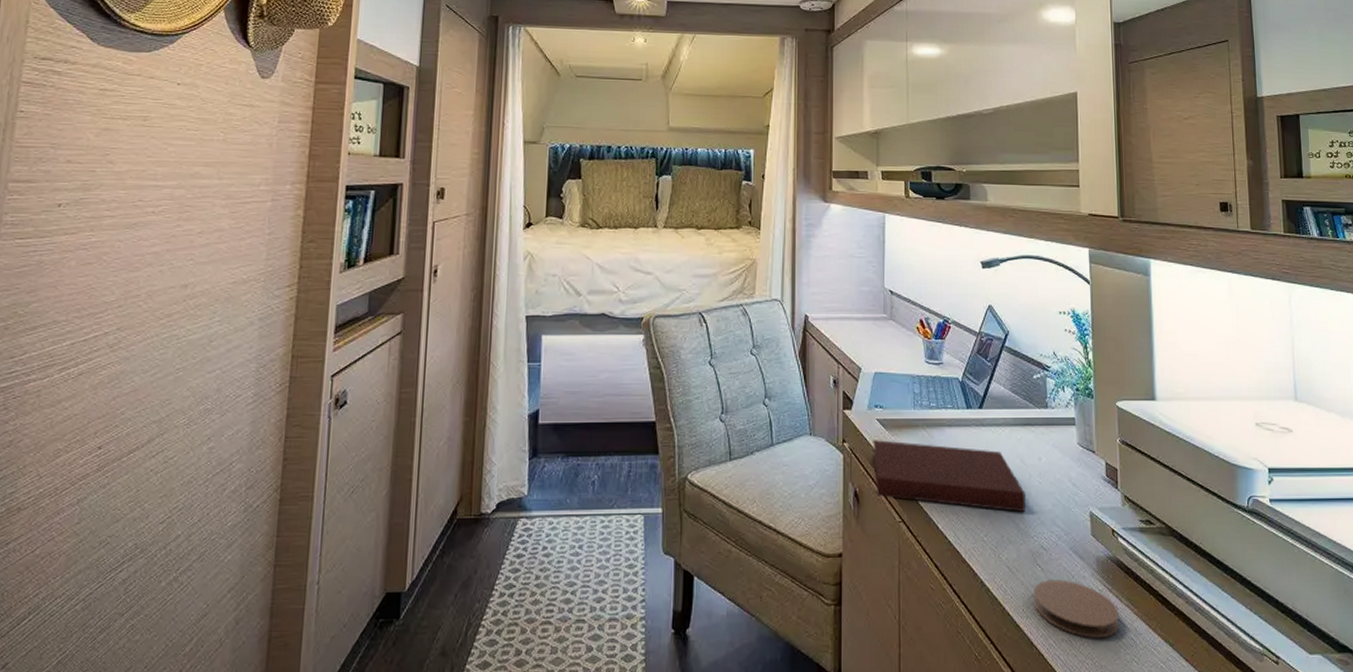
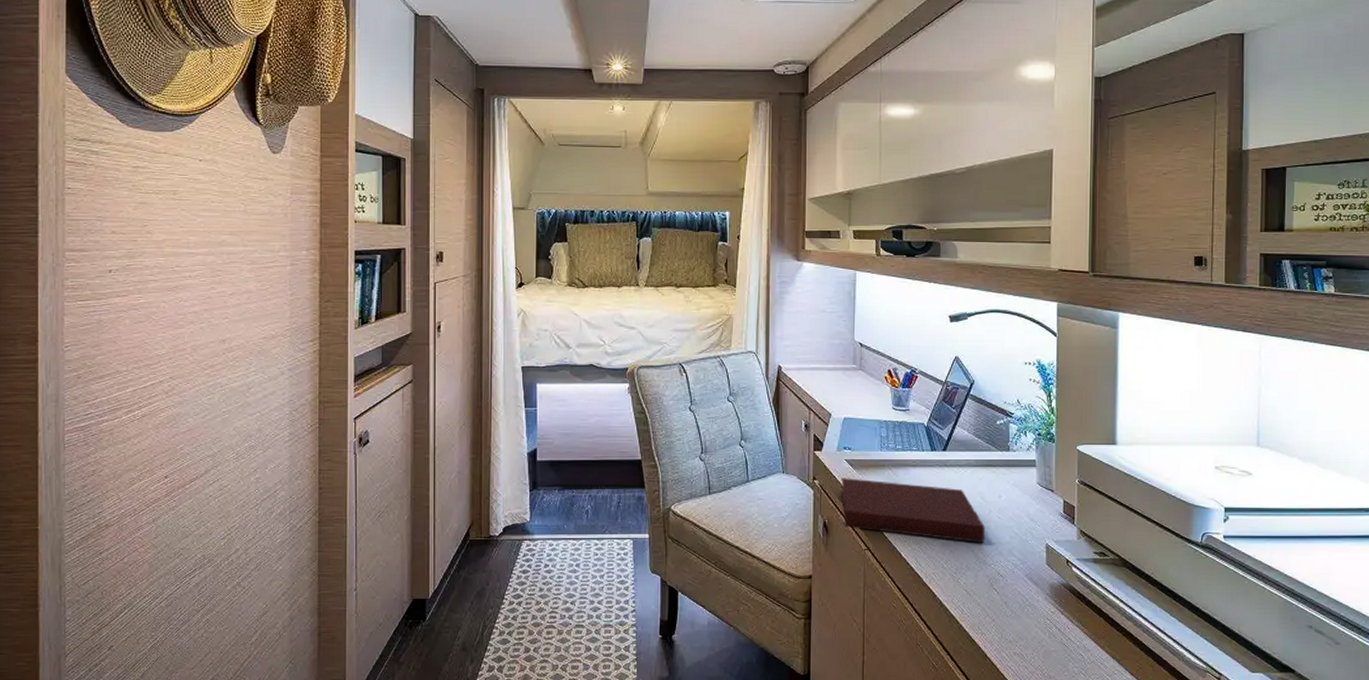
coaster: present [1034,579,1119,638] -> none [989,602,1069,652]

